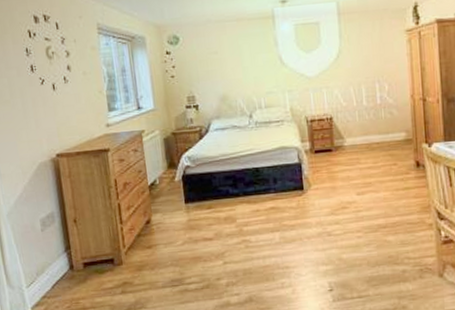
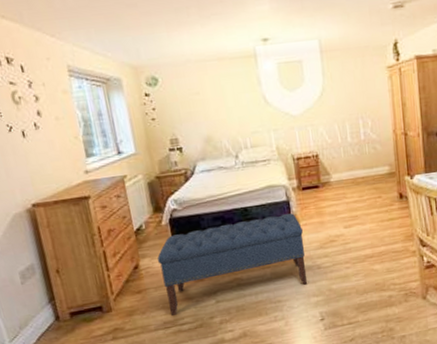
bench: none [169,176,317,274] -> present [157,213,308,316]

